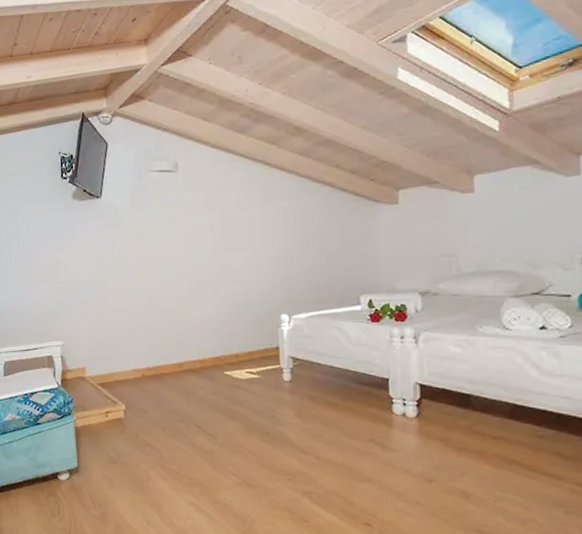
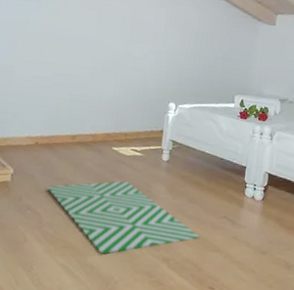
rug: none [163,407,345,490] -> present [47,181,201,254]

